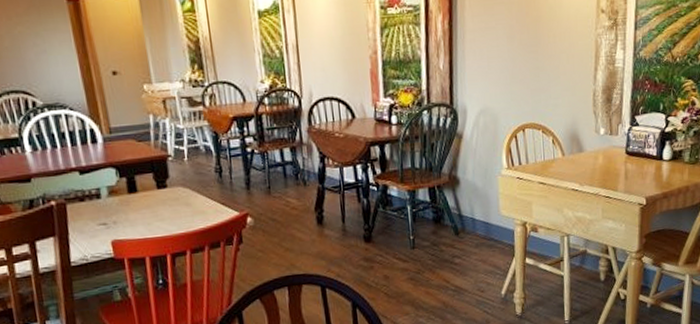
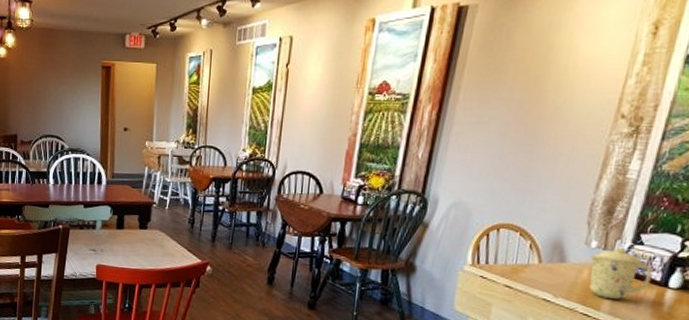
mug: none [601,131,650,179] -> present [589,248,653,300]

